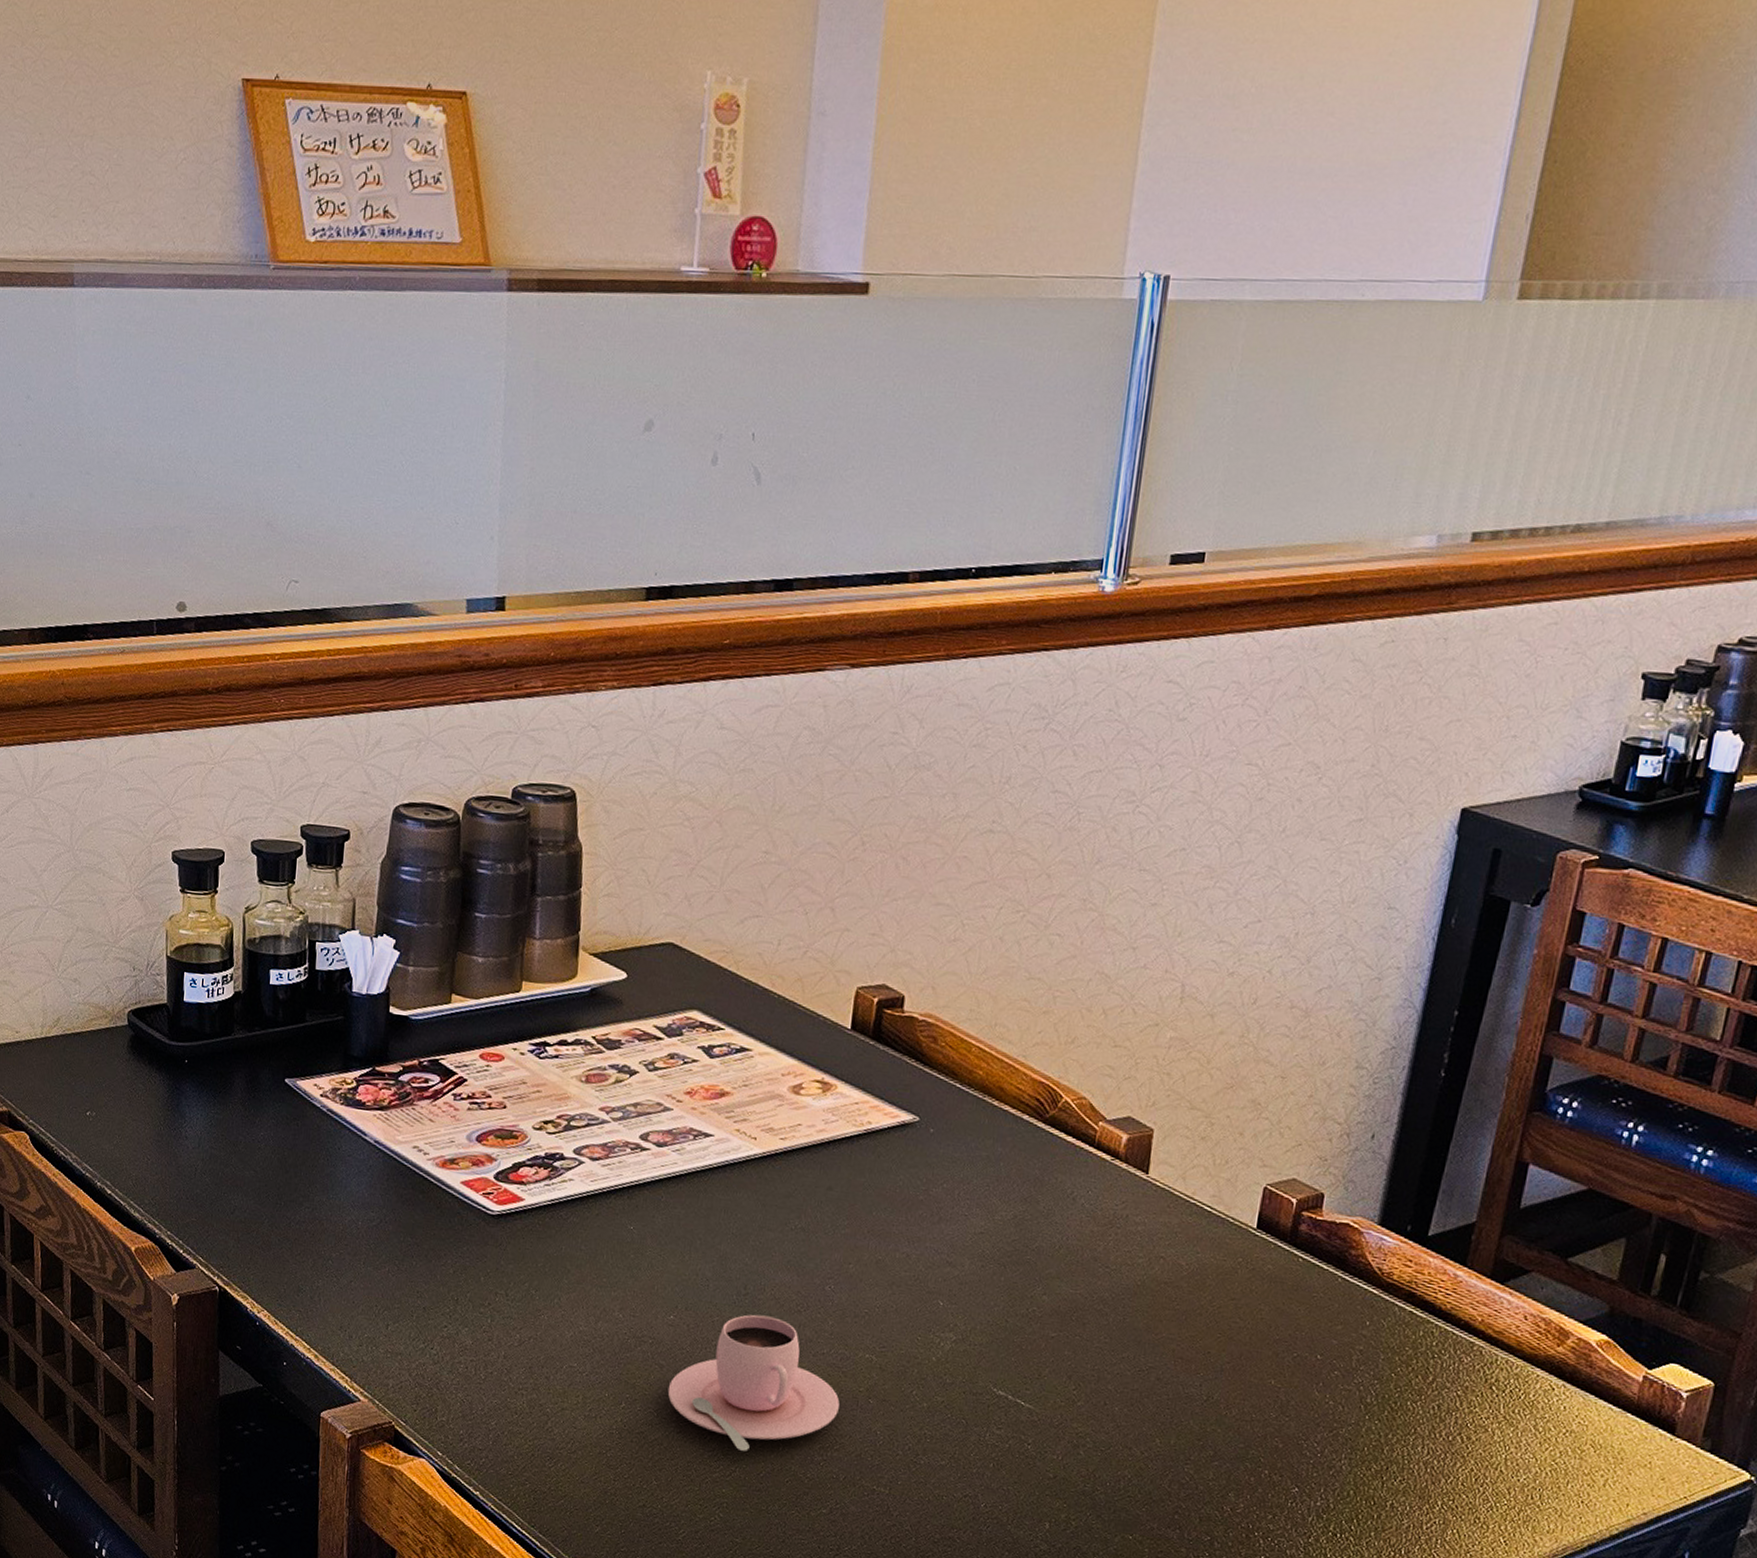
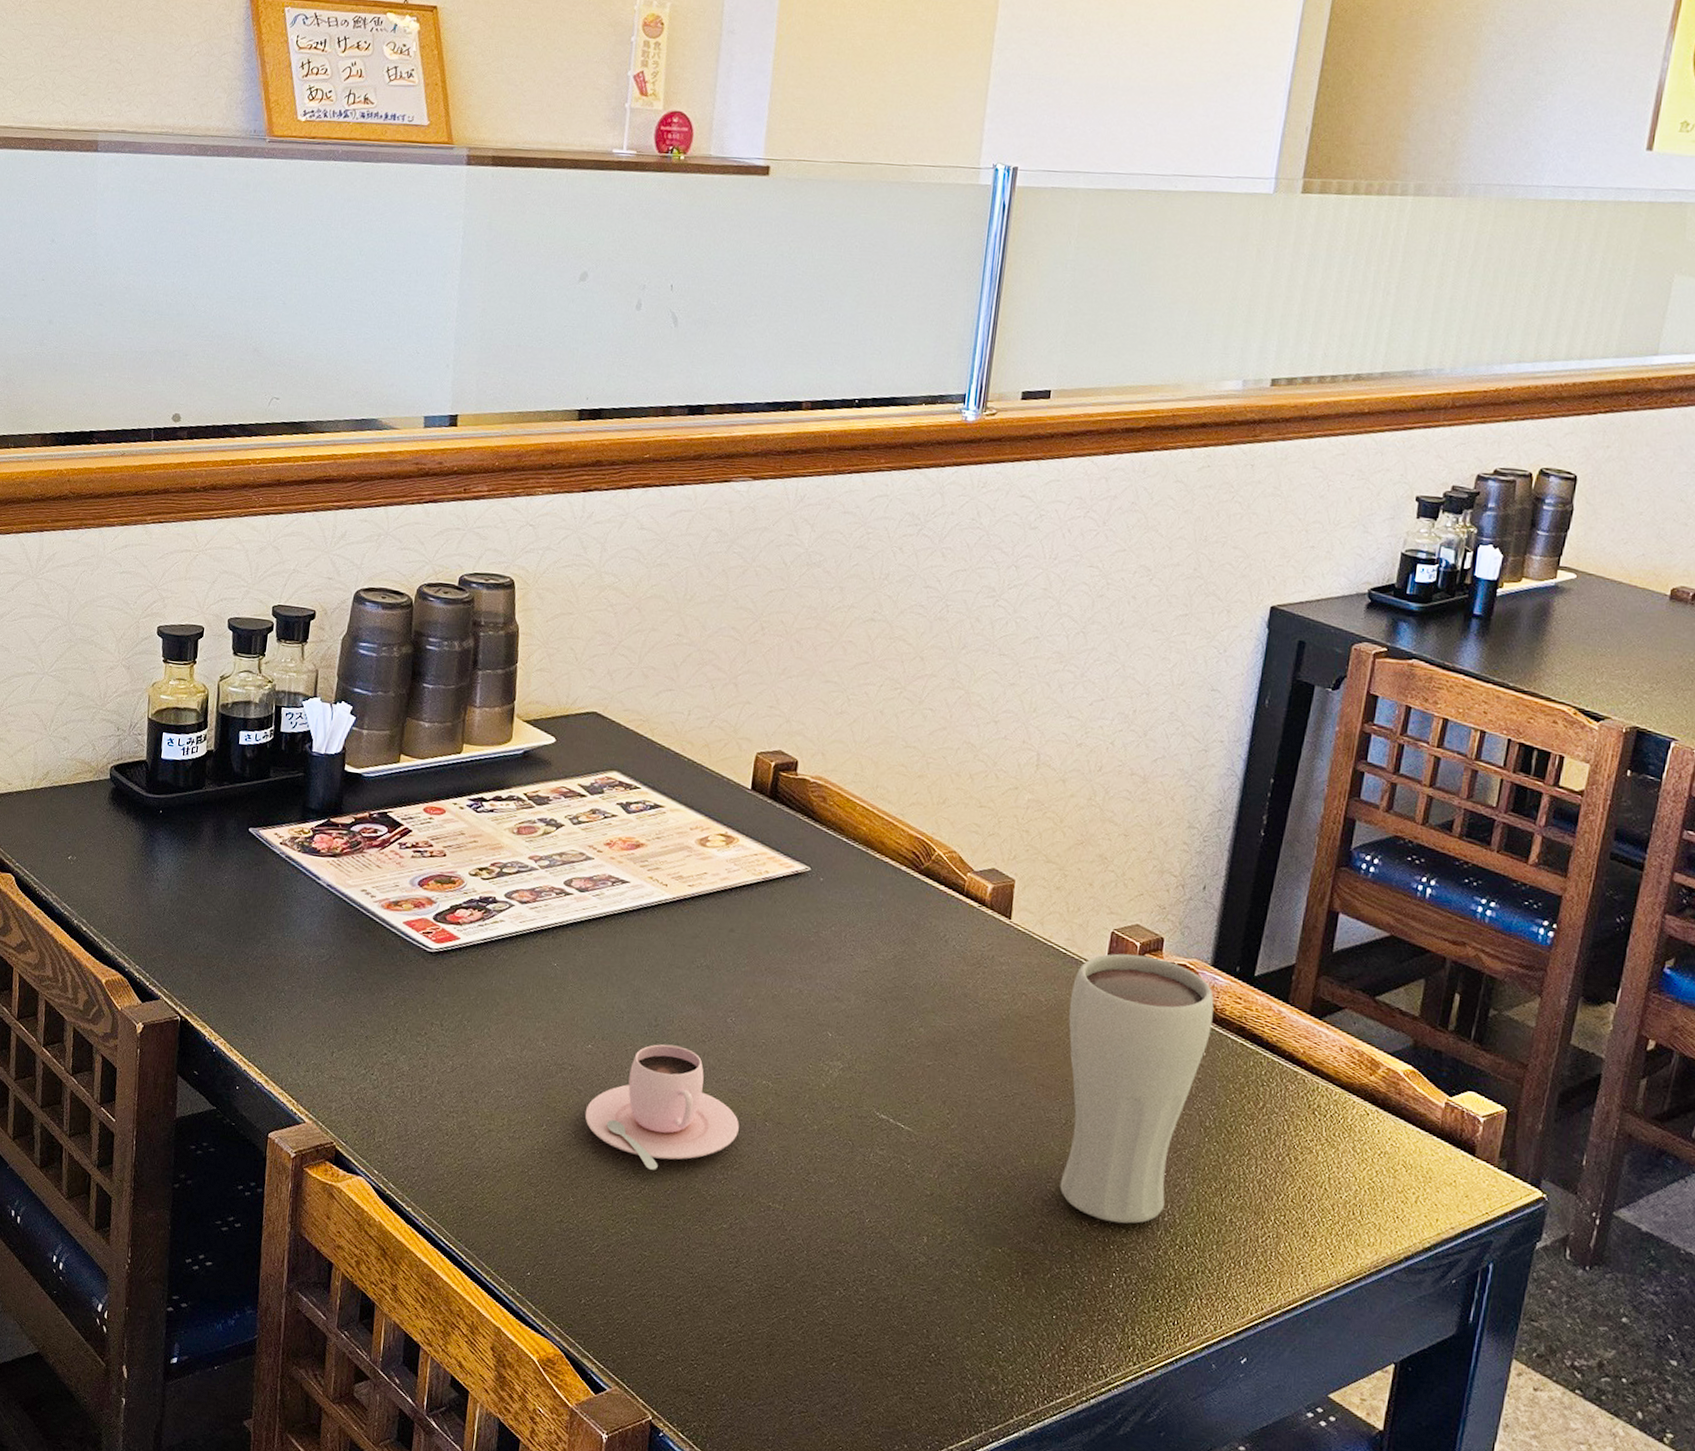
drinking glass: none [1199,1211,1380,1509] -> present [1060,953,1214,1224]

